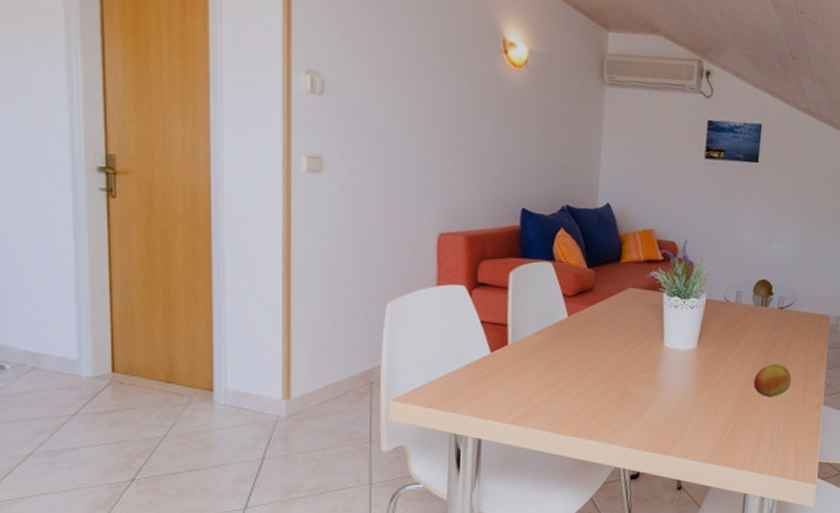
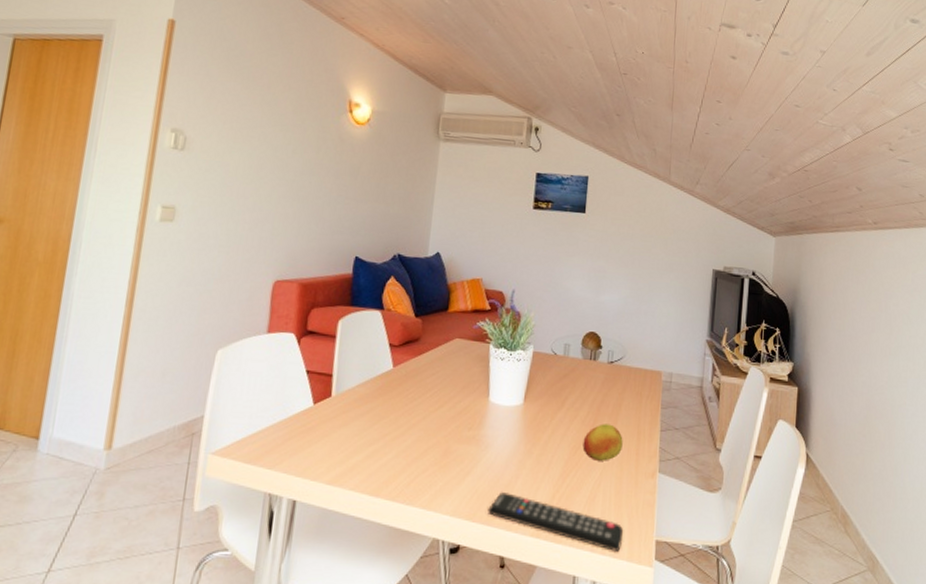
remote control: none [665,425,791,473] -> present [488,491,624,553]

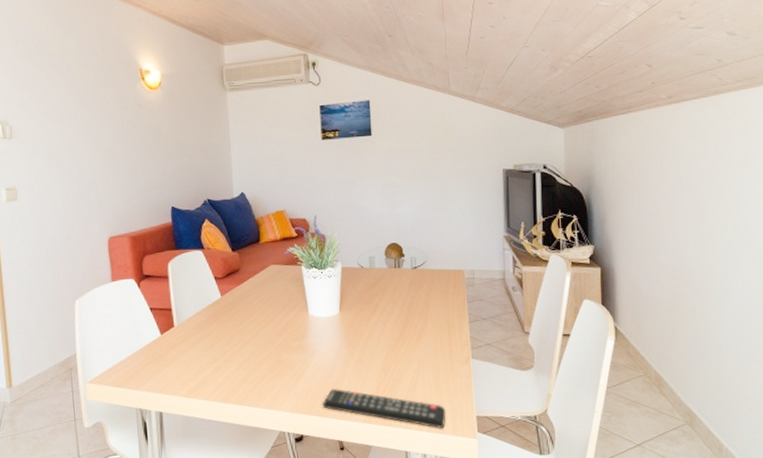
fruit: present [582,423,623,461] -> none [398,322,435,355]

